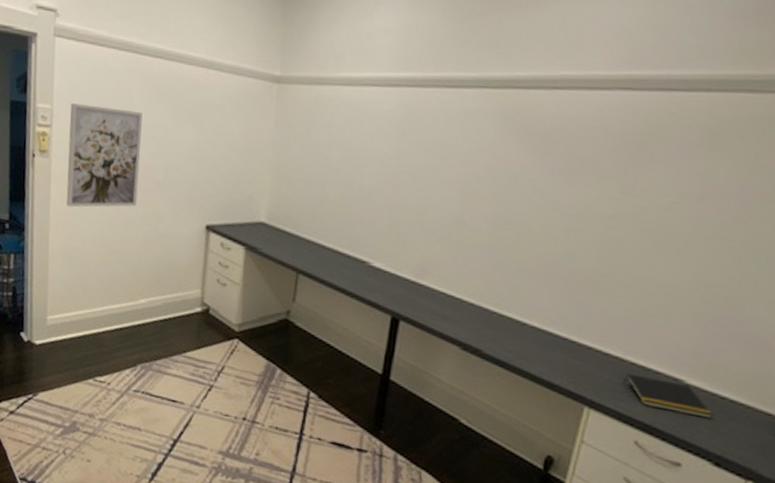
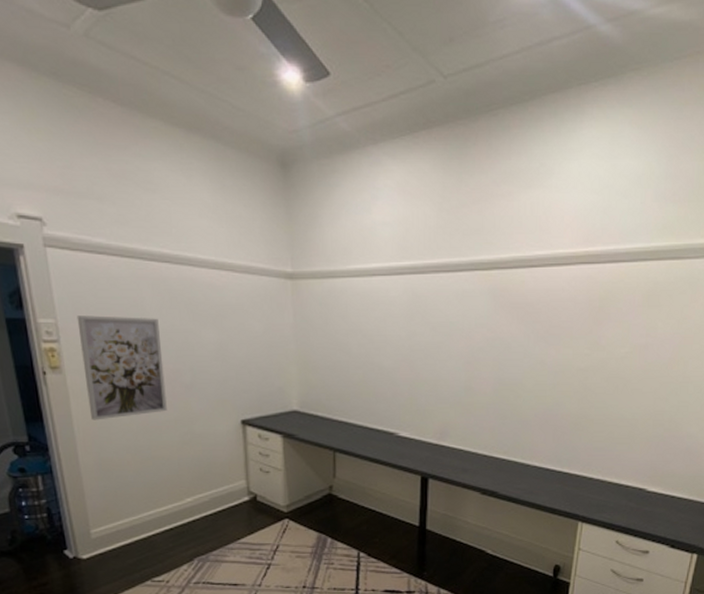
notepad: present [623,373,713,419] -> none [604,490,667,514]

